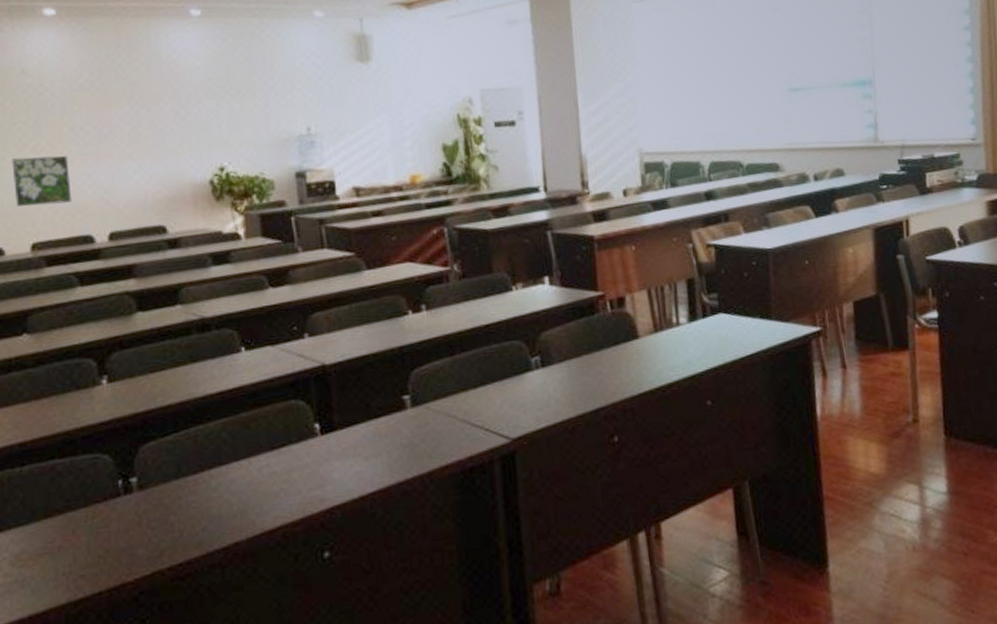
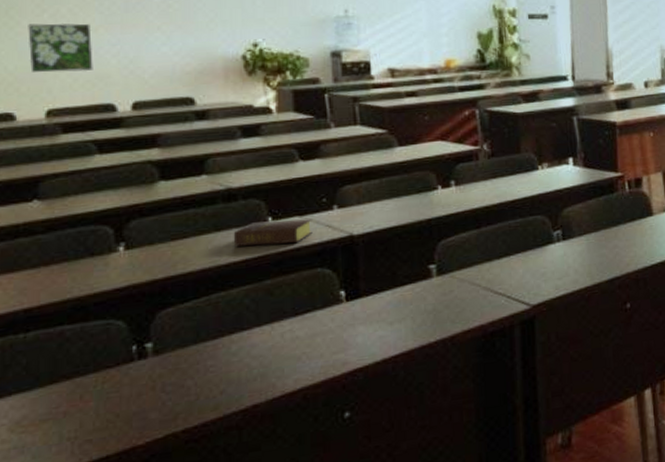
bible: none [208,348,285,378] -> present [233,218,313,247]

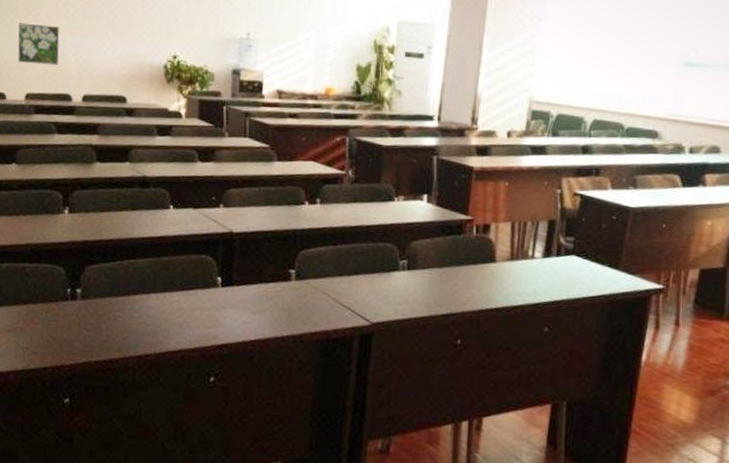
bible: present [233,218,313,247] -> none [143,208,203,231]

